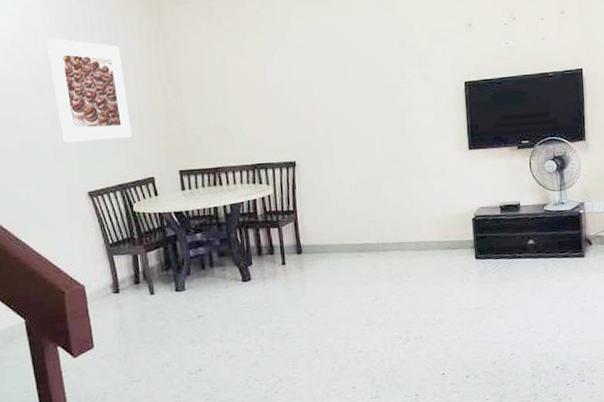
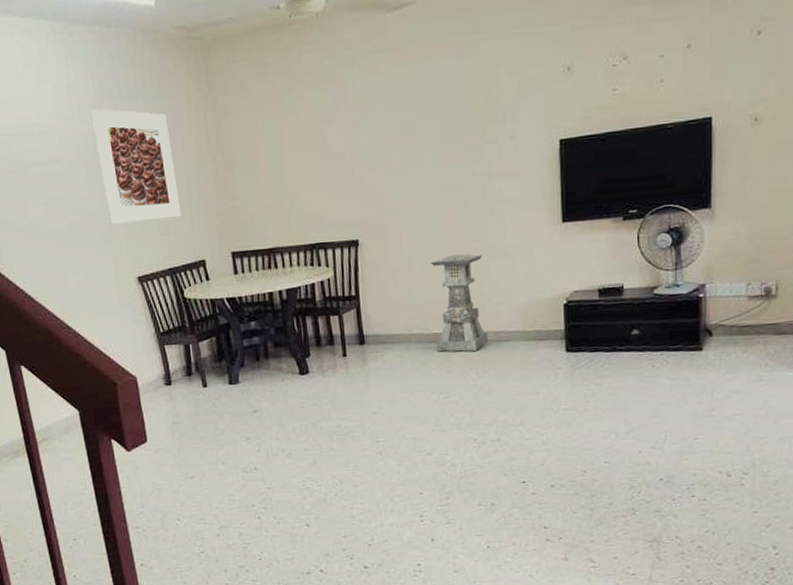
lantern: none [359,175,411,260] -> present [430,254,489,352]

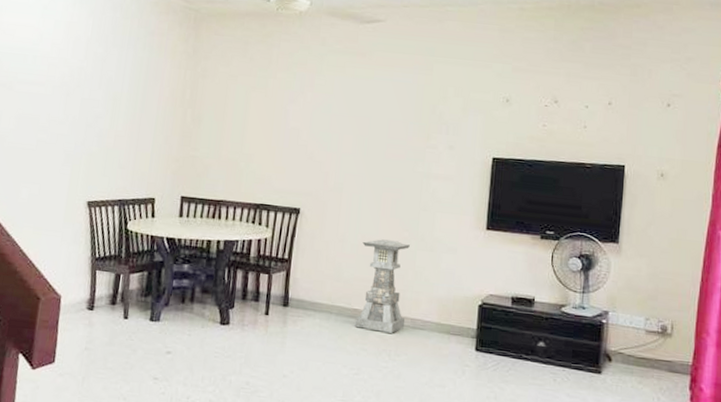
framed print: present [91,108,182,225] -> none [75,47,151,156]

